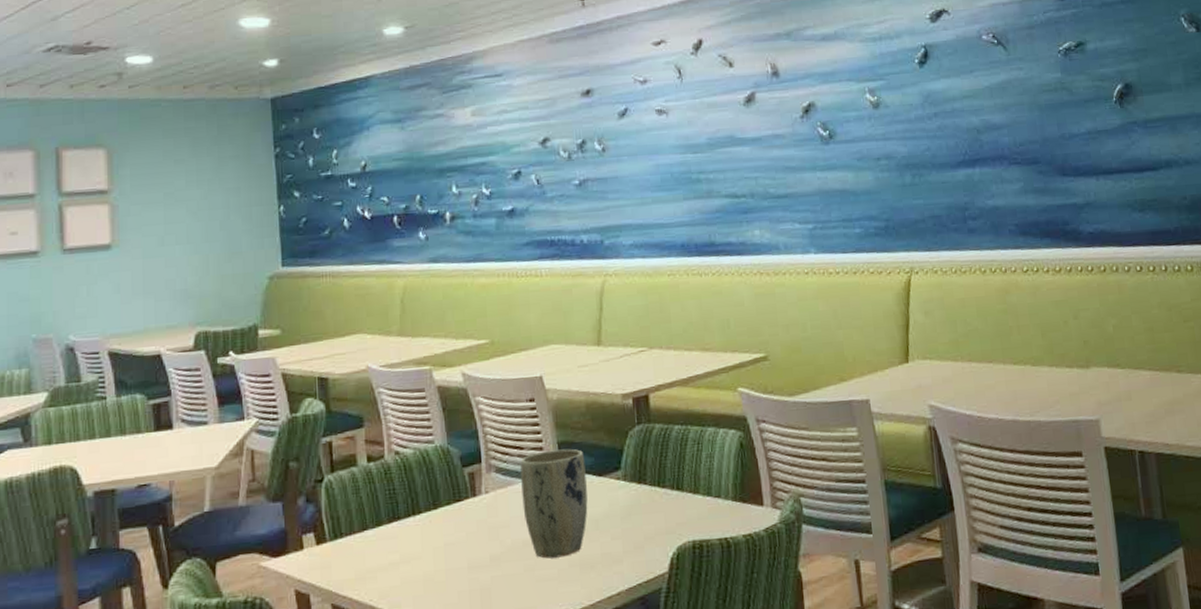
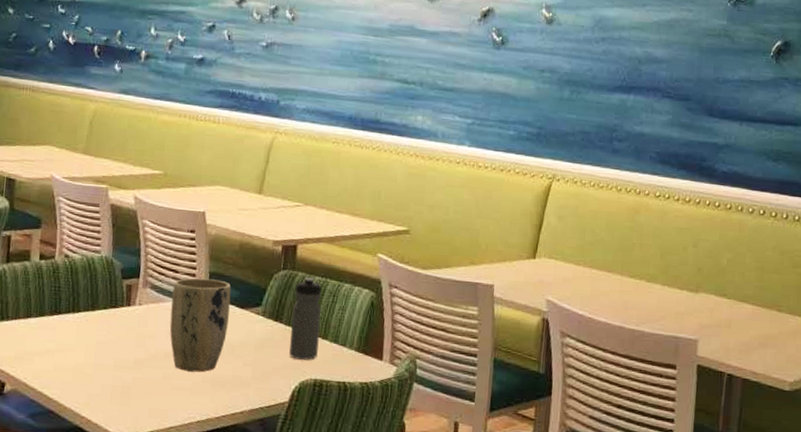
water bottle: none [654,428,692,522] -> present [289,277,322,360]

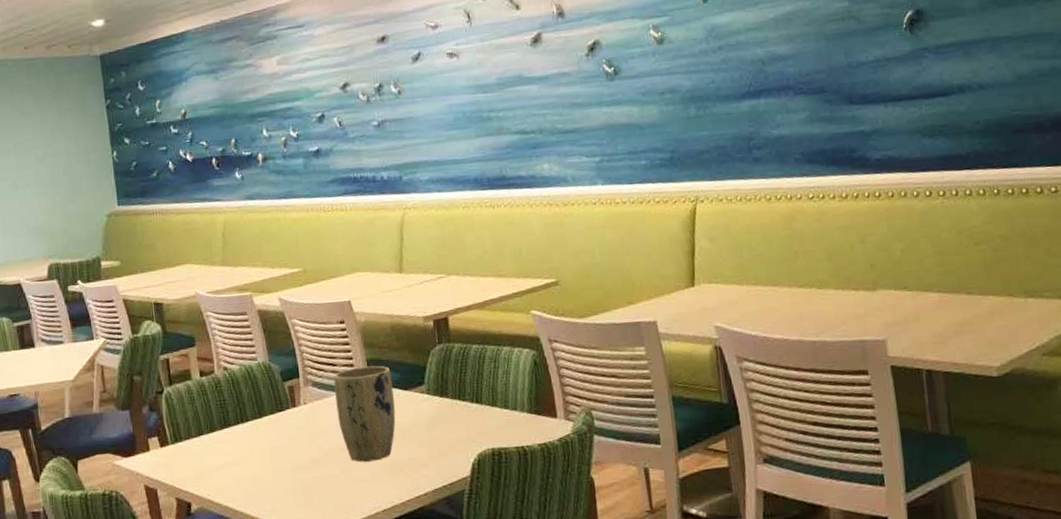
water bottle: present [289,277,322,360] -> none [454,347,490,432]

